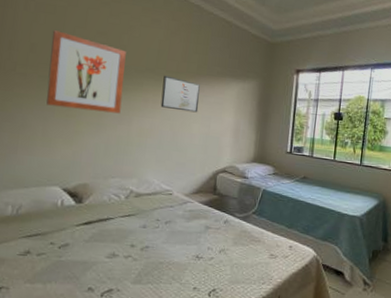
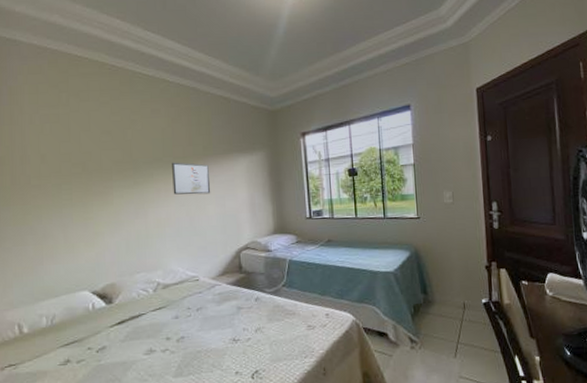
wall art: present [46,30,126,114] -> none [59,138,136,212]

